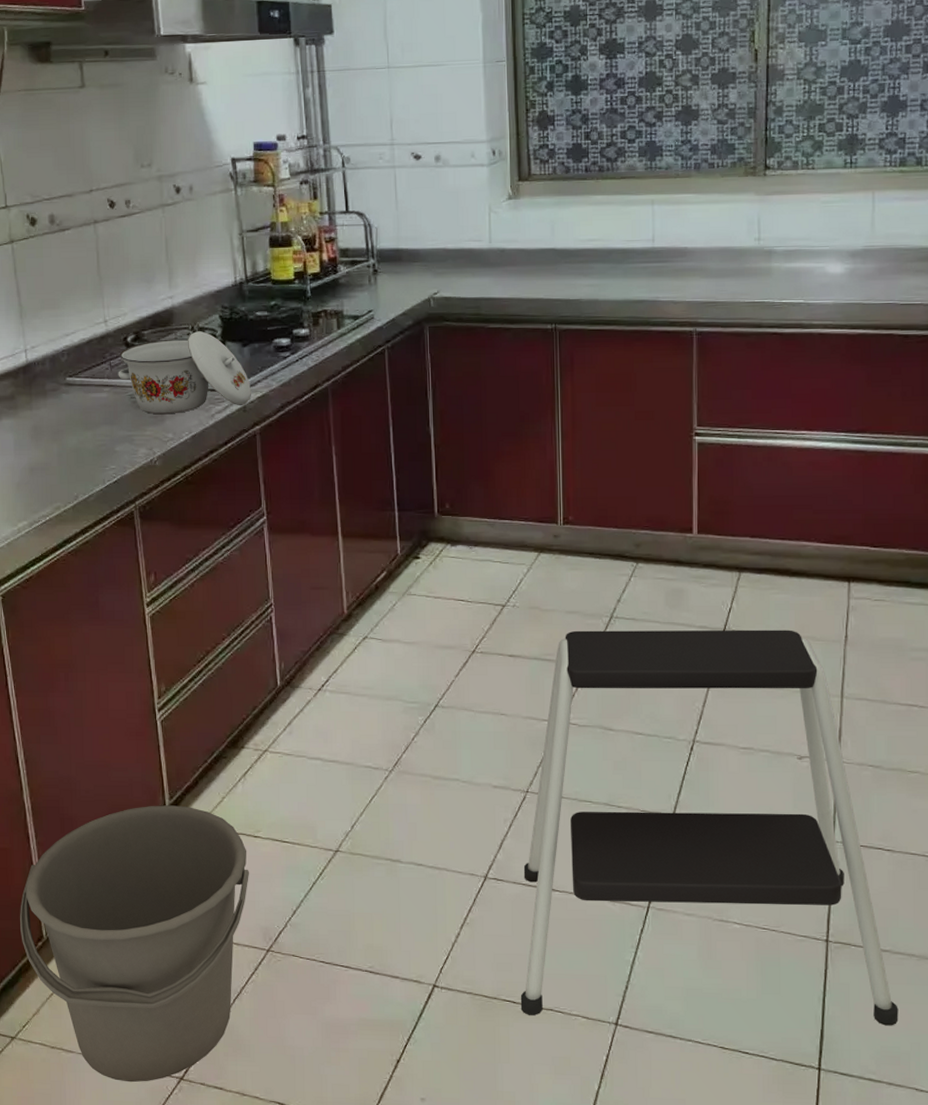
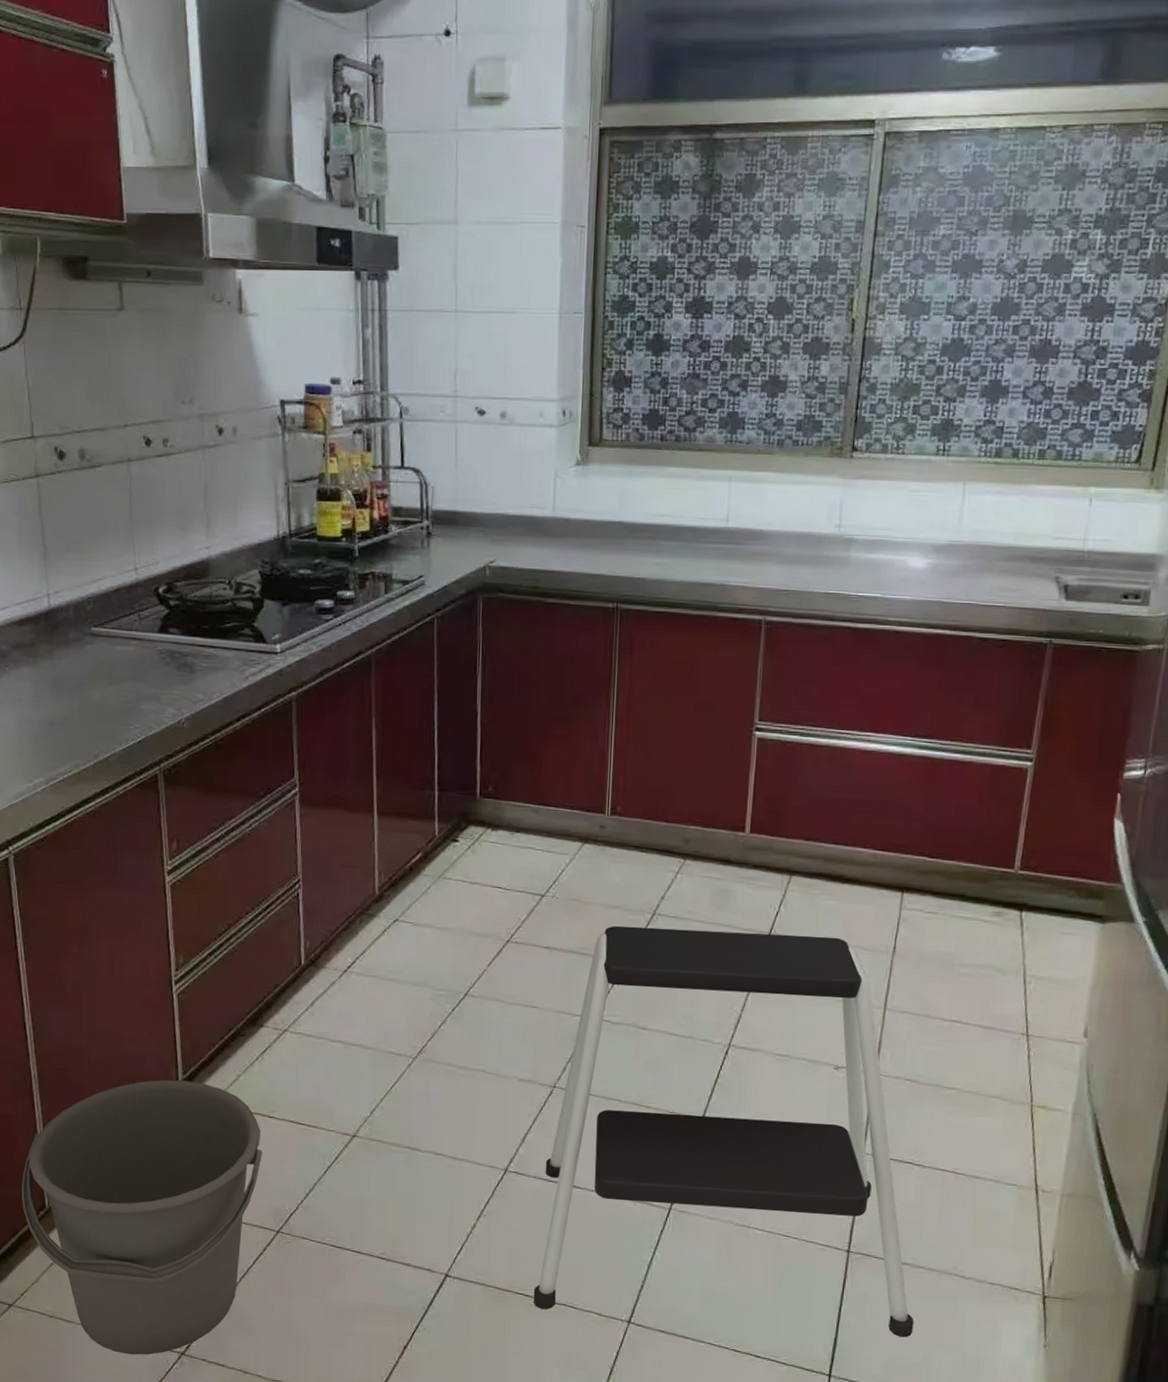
cooking pot: present [118,331,251,415] -> none [147,586,289,674]

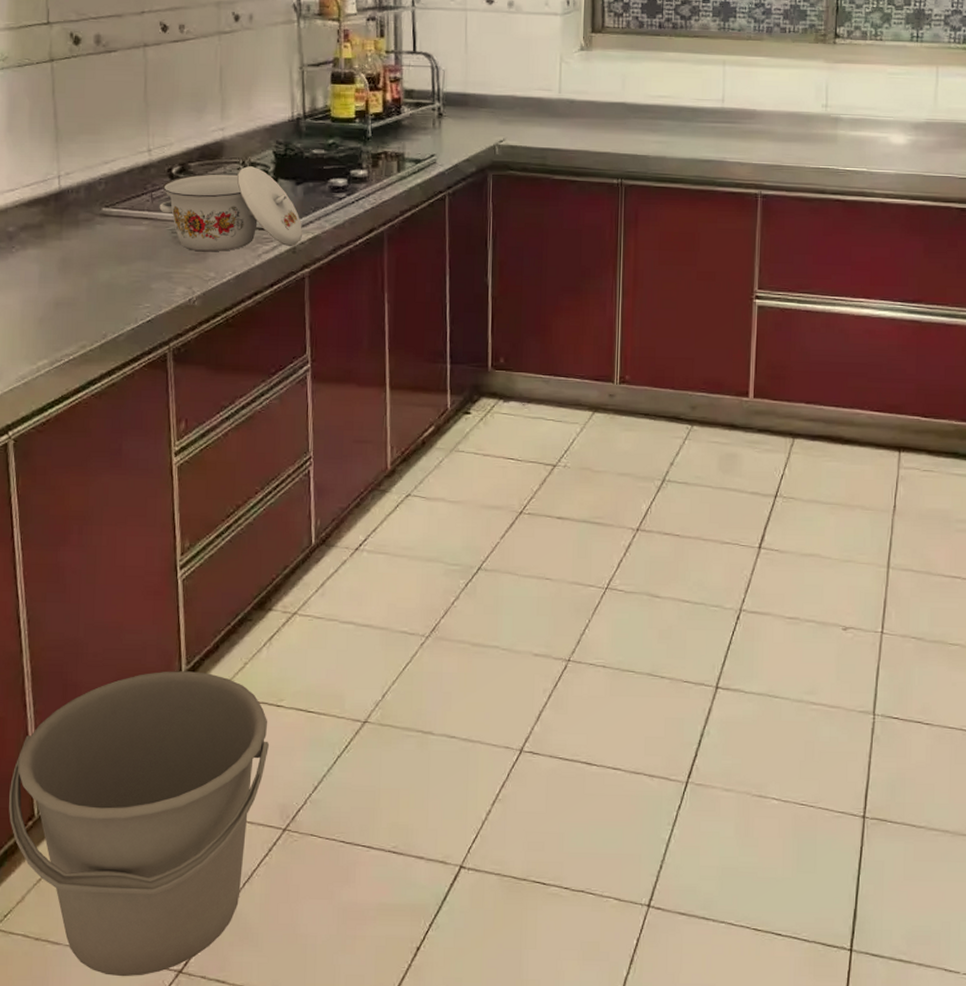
cooking pot: none [147,586,289,674] -> present [159,166,302,252]
step stool: present [533,925,914,1338] -> none [550,493,931,905]

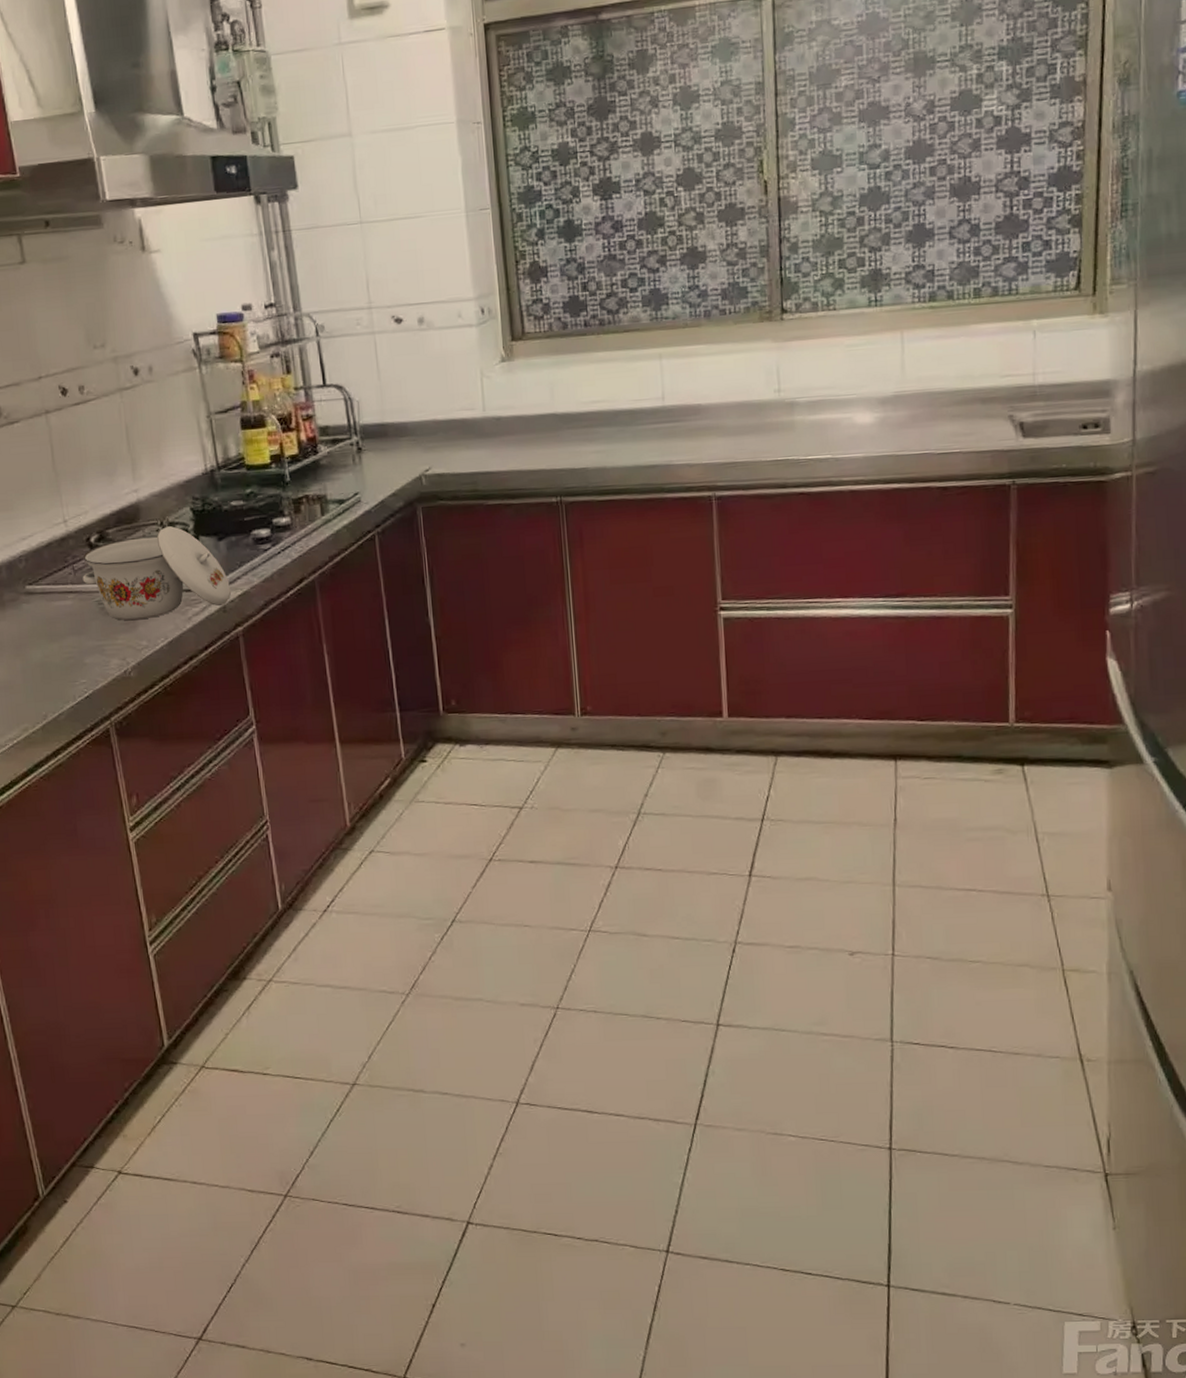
bucket: present [9,671,270,977] -> none [12,1045,261,1346]

